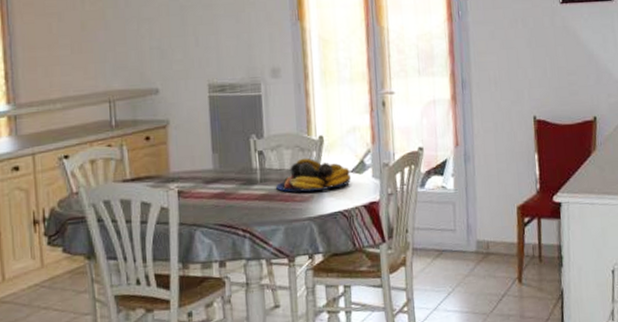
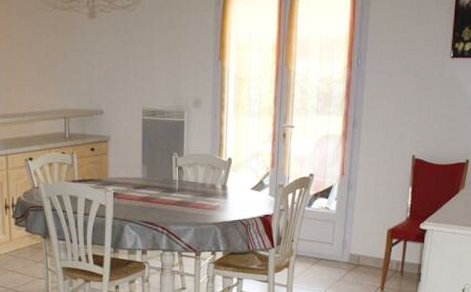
fruit bowl: present [276,158,352,193] -> none [190,175,252,203]

